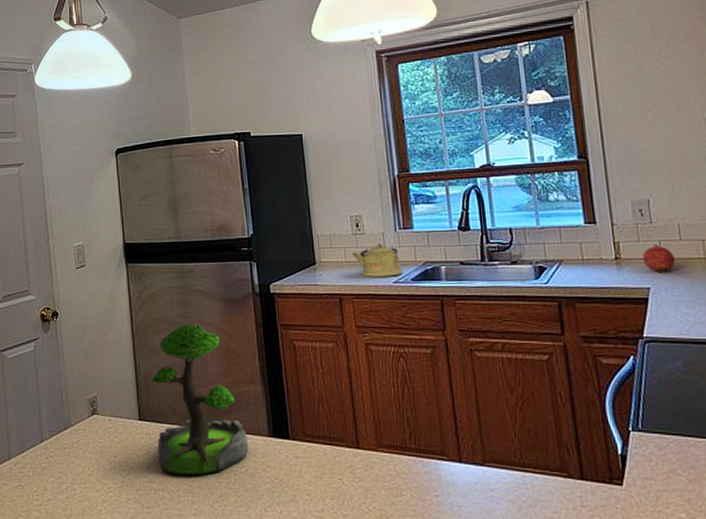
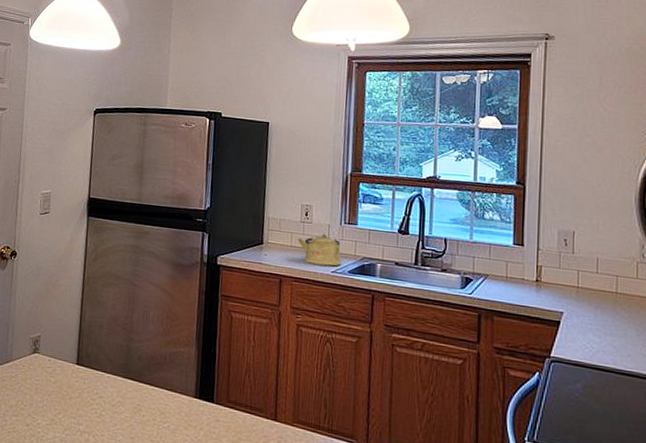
plant: present [151,324,248,476] -> none [89,281,175,424]
fruit: present [642,244,676,272] -> none [560,273,590,300]

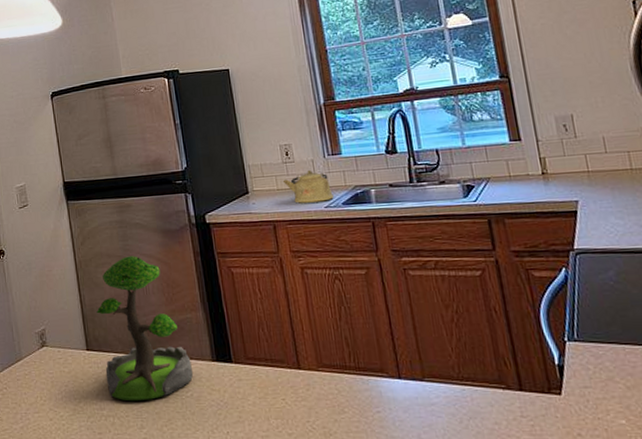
plant: none [89,281,175,424] -> present [96,256,193,402]

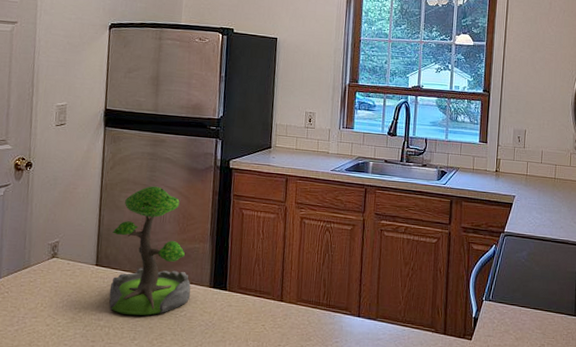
kettle: present [282,169,334,204] -> none [301,137,340,166]

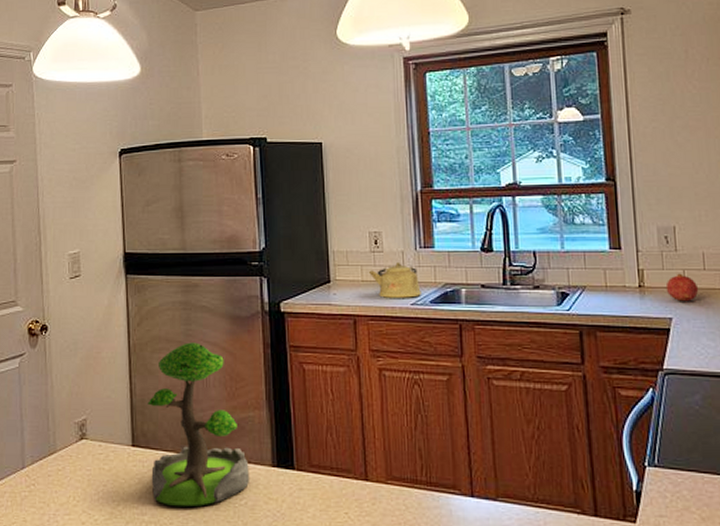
kettle: none [301,137,340,166] -> present [368,261,421,298]
fruit: none [514,164,536,185] -> present [665,273,699,302]

